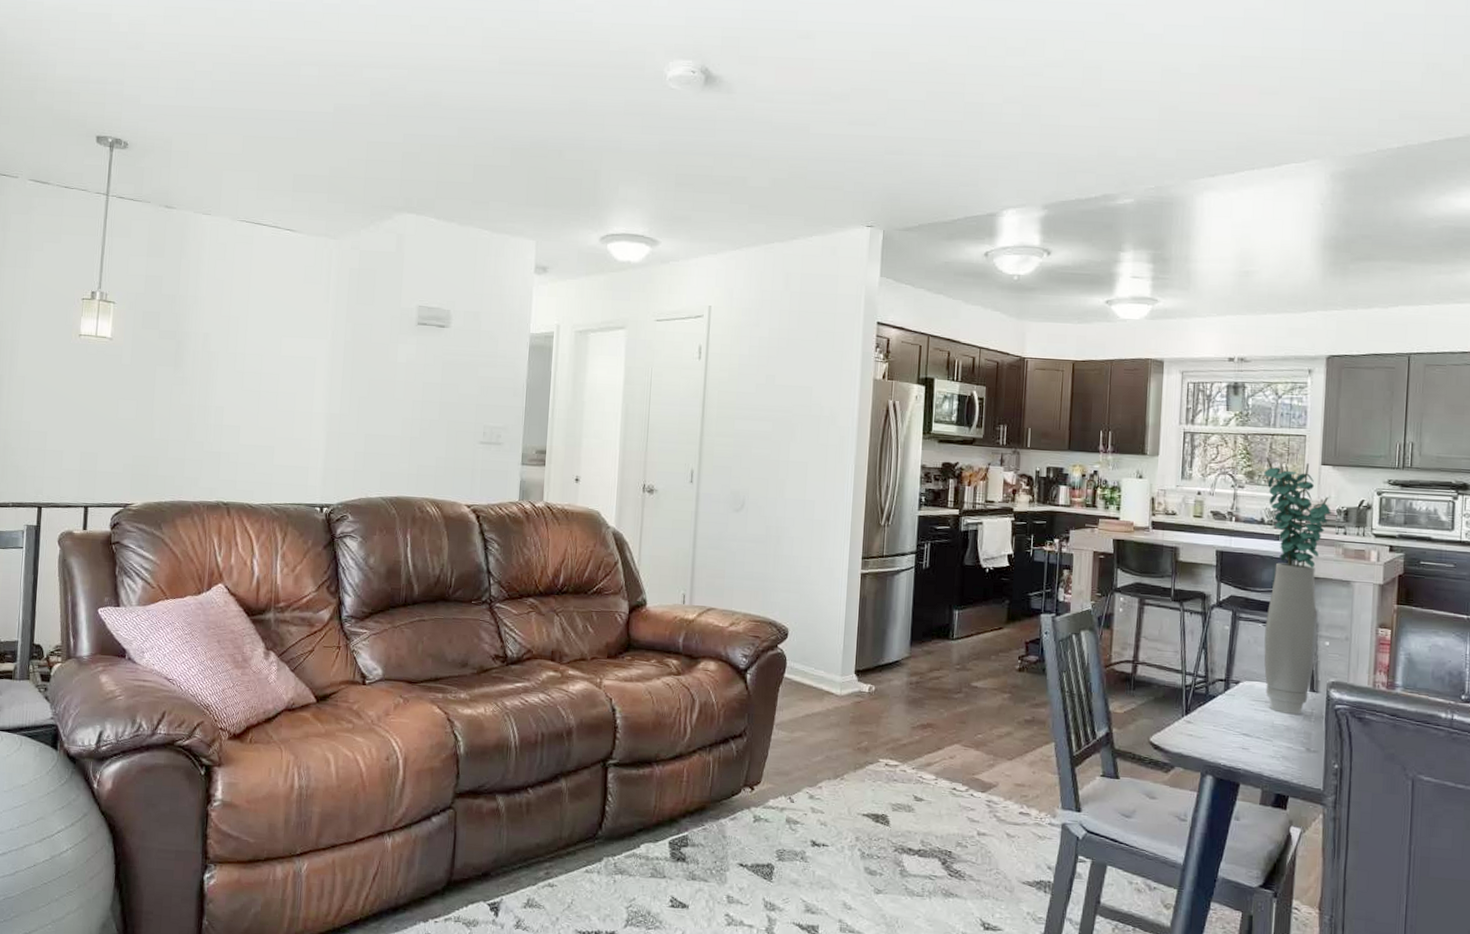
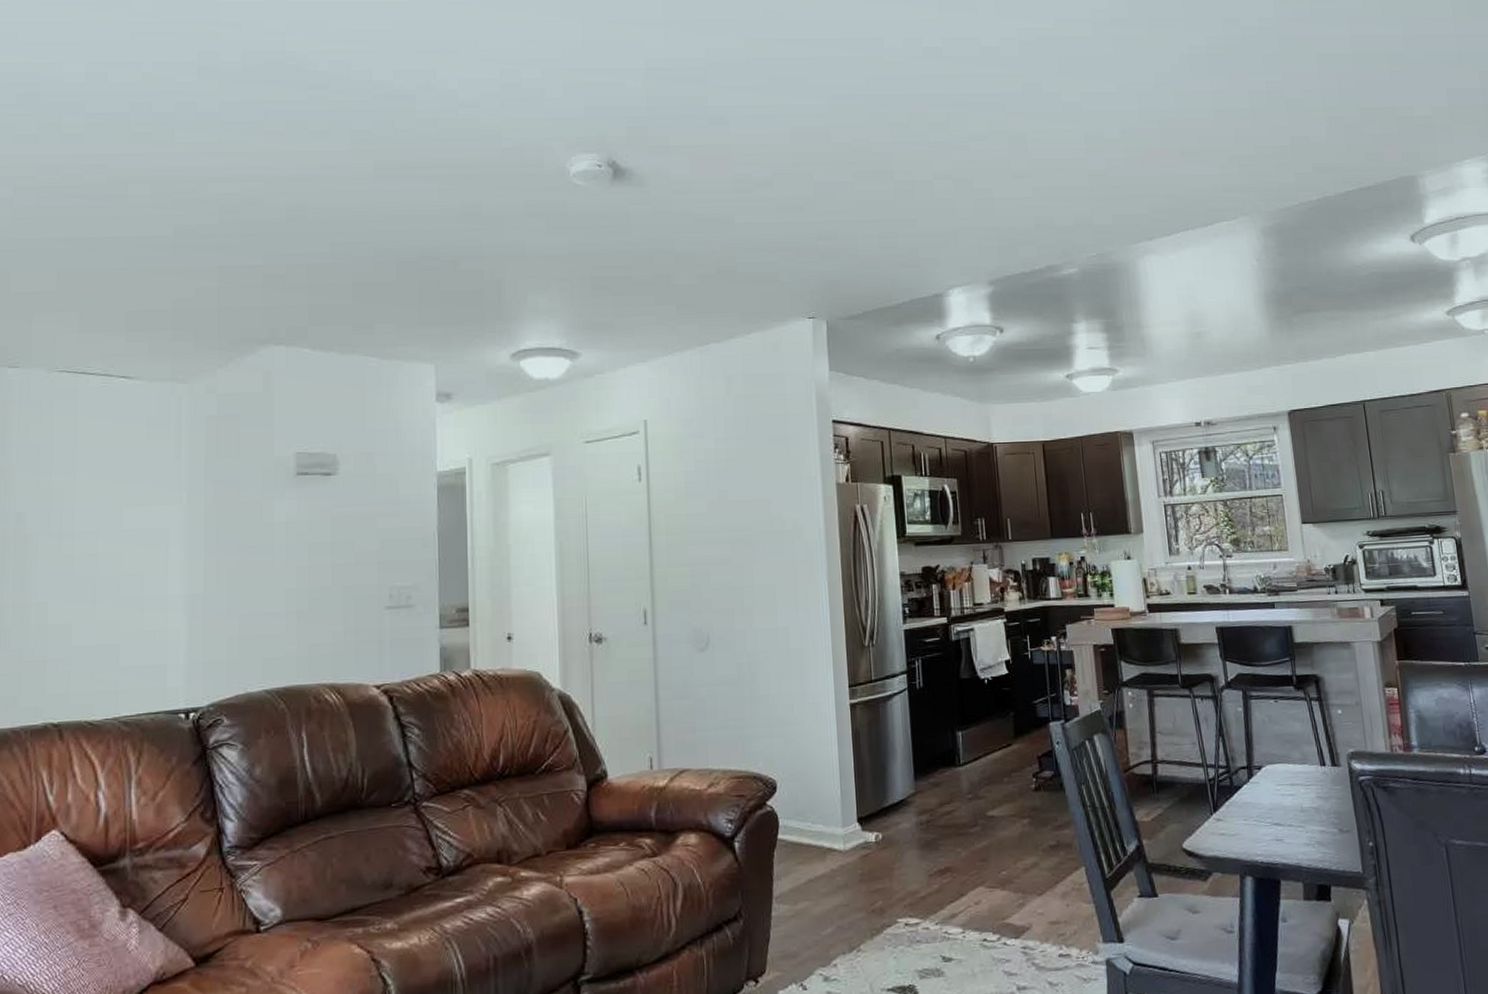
vase: present [1264,457,1331,715] -> none [1248,522,1331,795]

